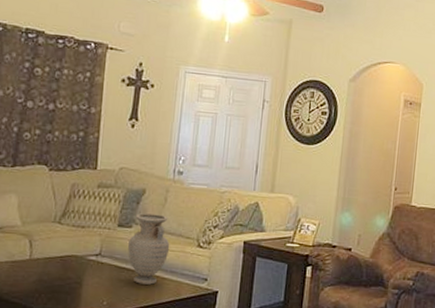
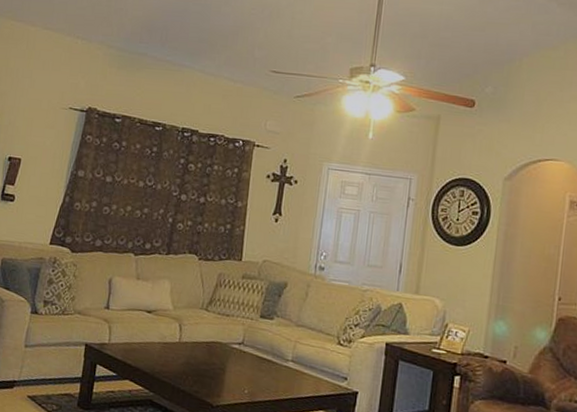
vase: present [128,213,170,285] -> none [269,306,310,378]

